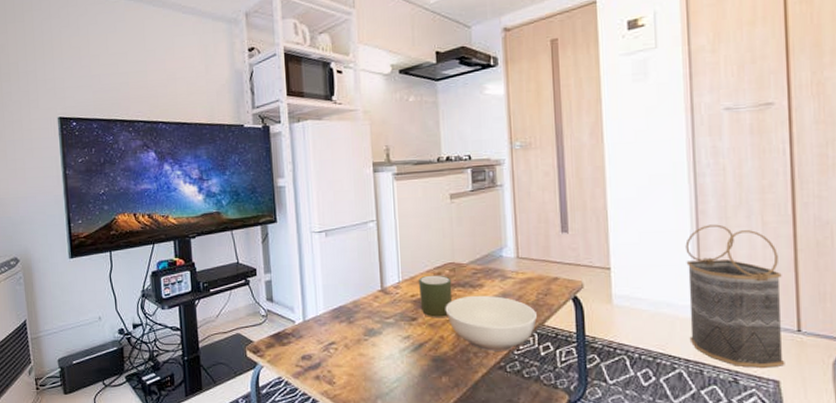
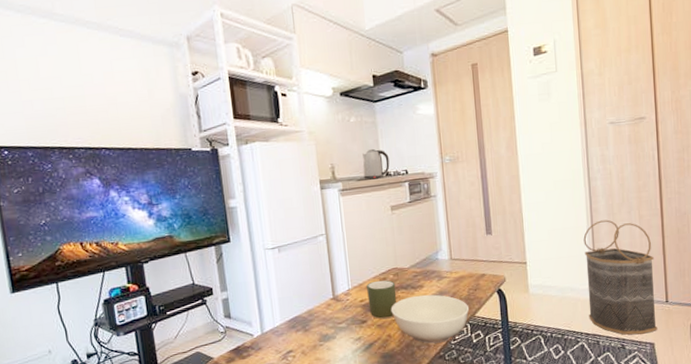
kettle: none [420,130,451,164] -> present [362,148,390,180]

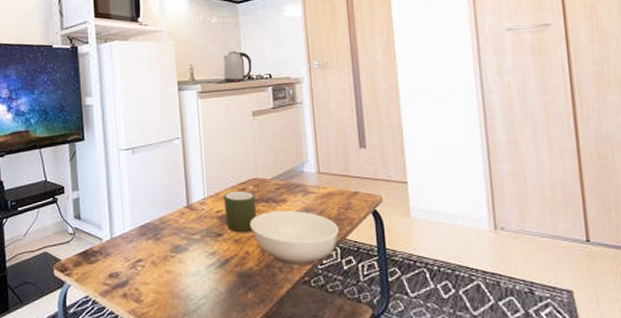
basket: present [583,220,658,335] -> none [477,138,577,278]

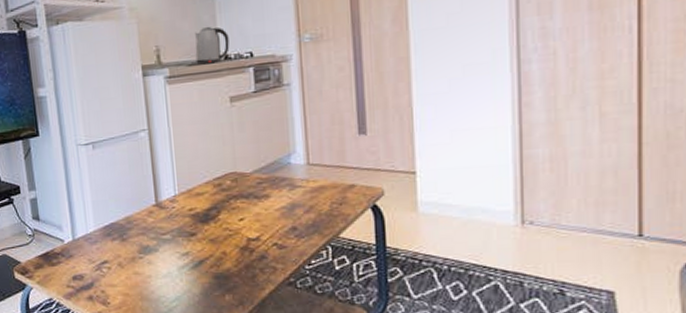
mug: present [224,190,257,234] -> none [197,186,235,233]
bowl: present [249,210,340,266] -> none [227,206,332,267]

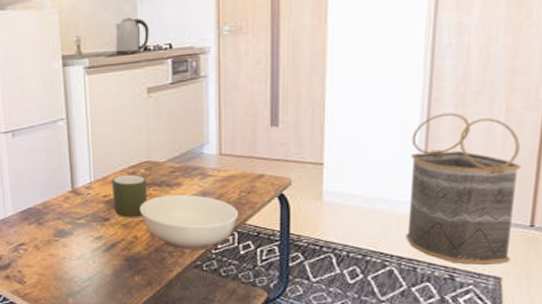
mug: none [197,186,235,233] -> present [112,174,148,219]
bowl: none [227,206,332,267] -> present [139,194,239,250]
basket: none [505,118,622,278] -> present [405,112,521,265]

